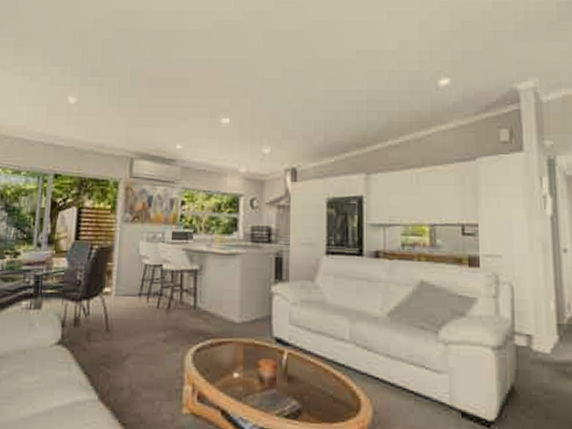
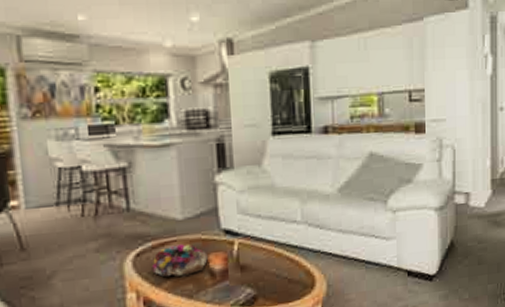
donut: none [208,346,259,377] -> present [152,244,208,278]

